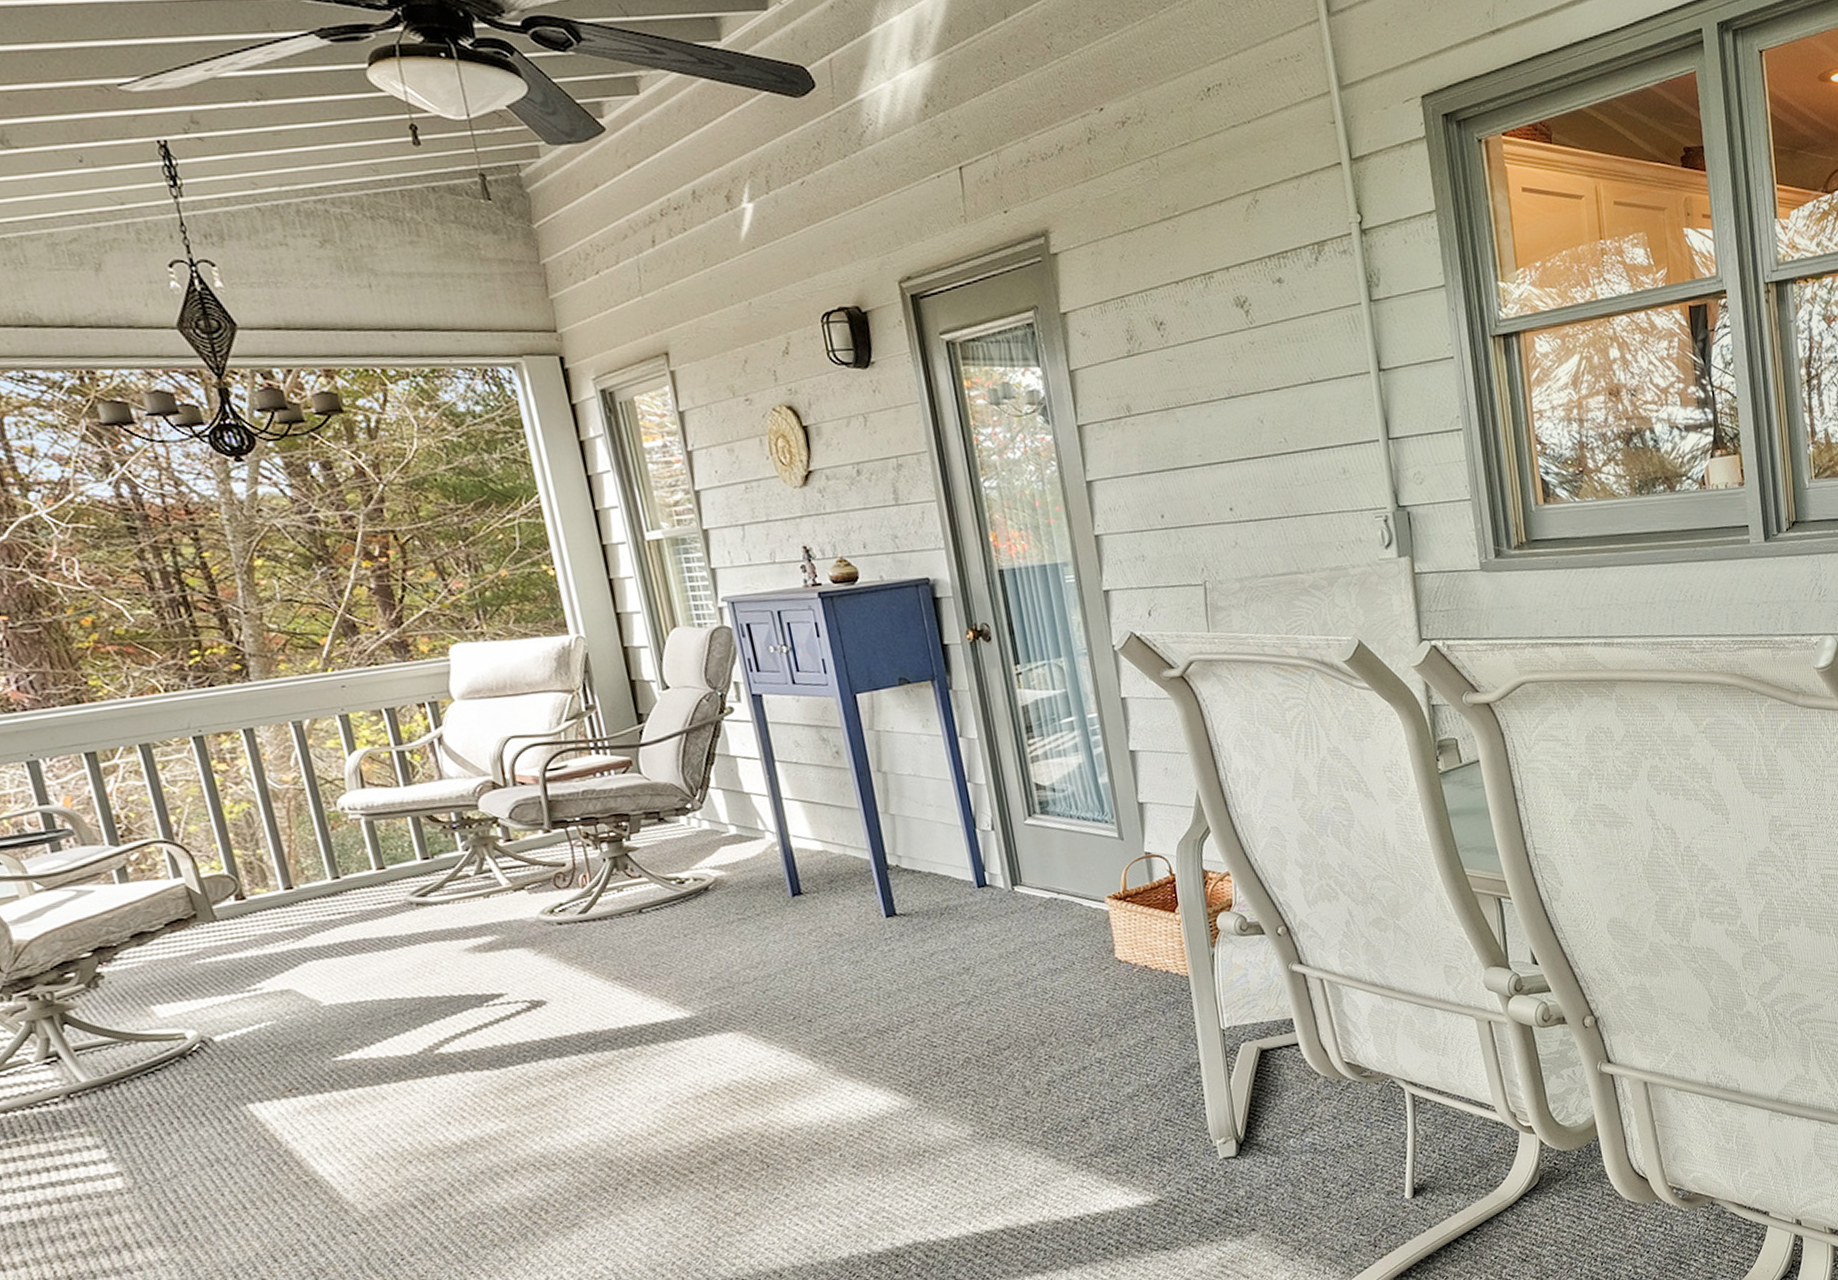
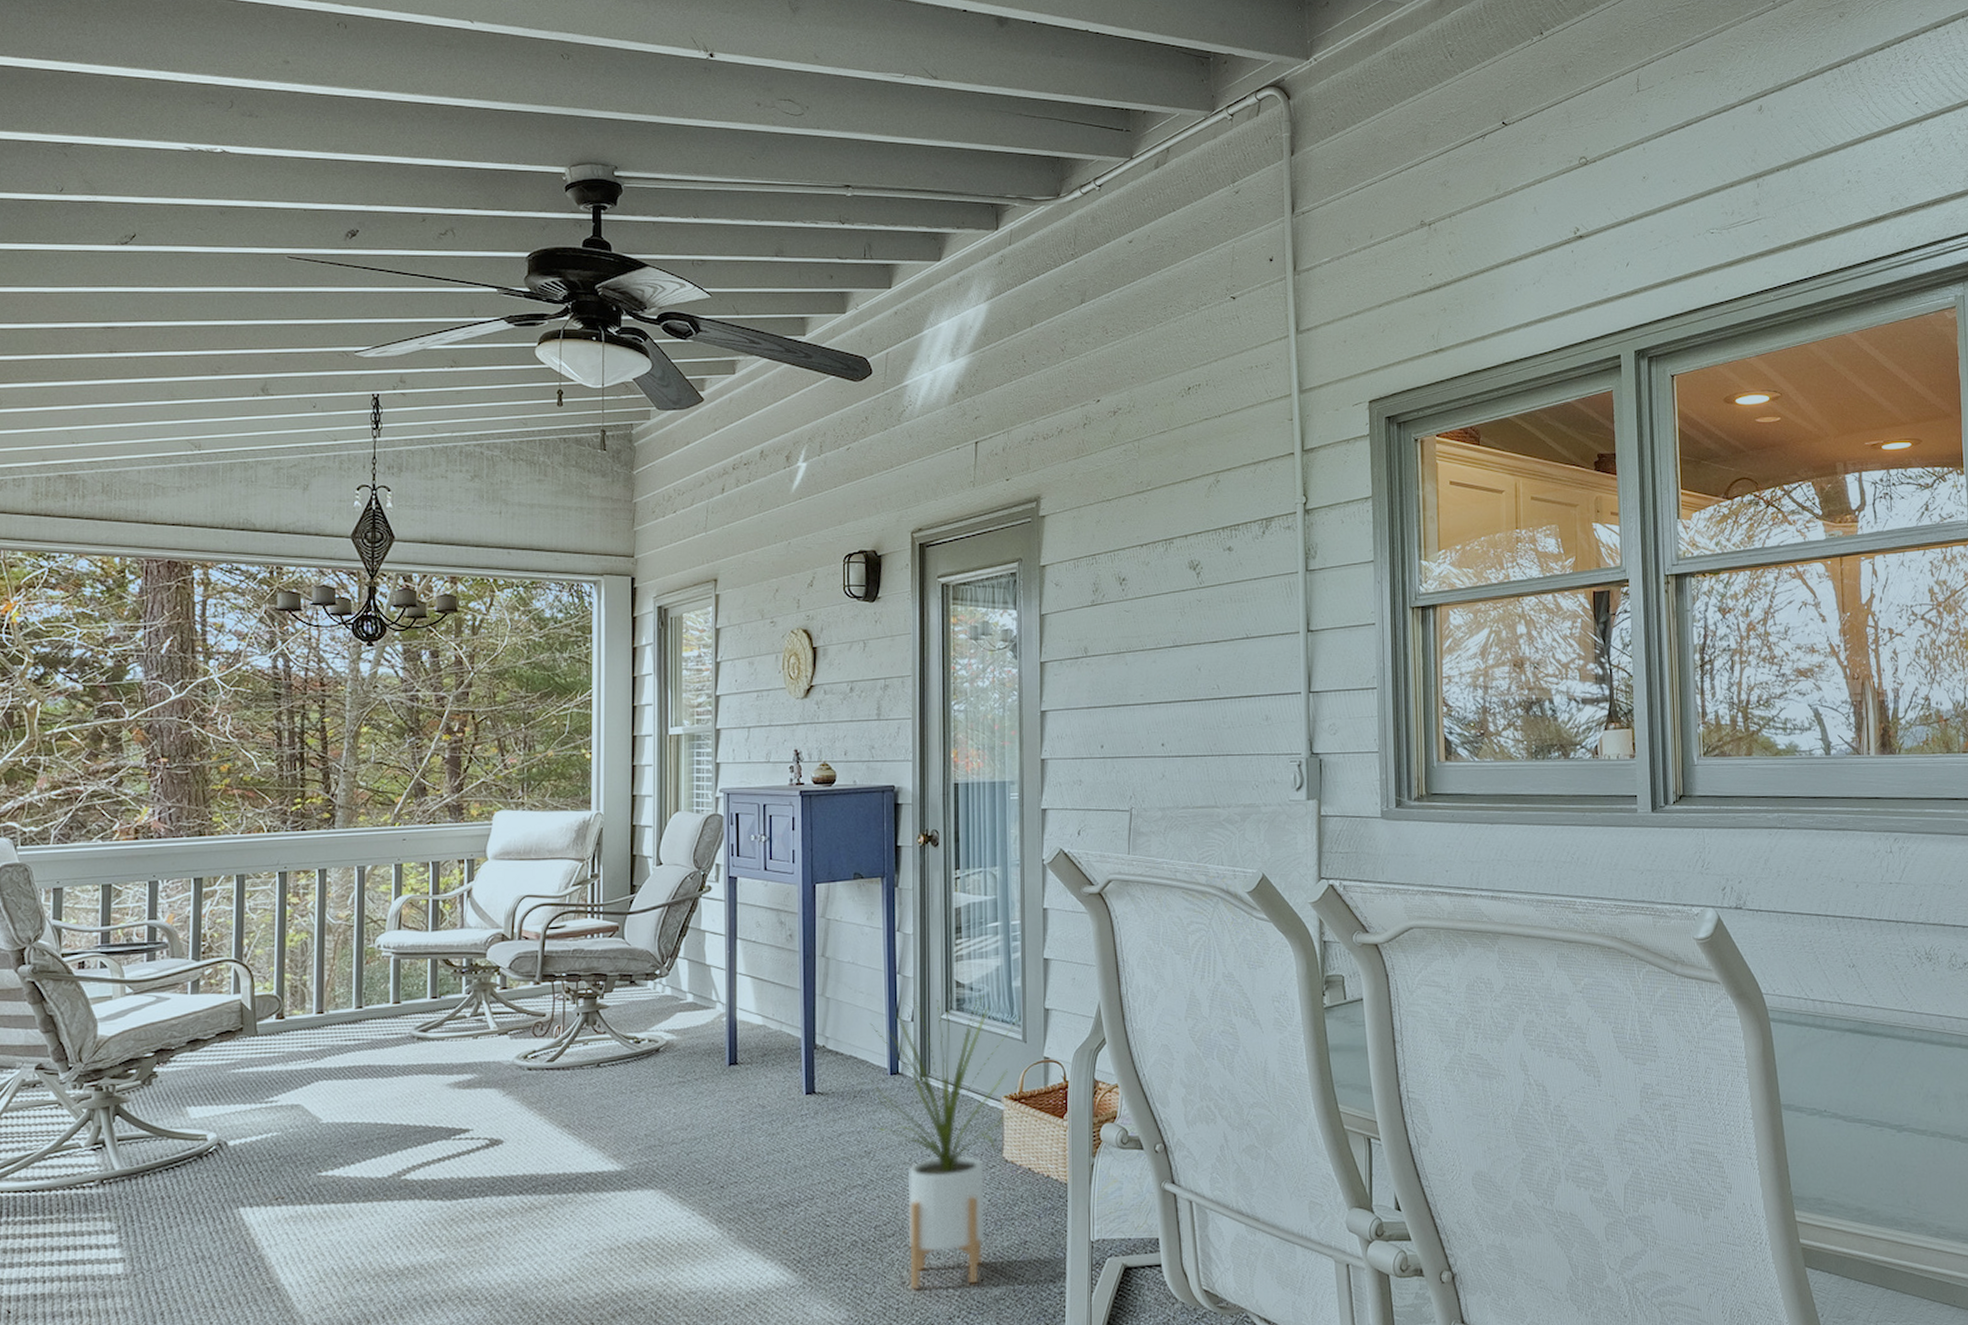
house plant: none [946,794,1132,1098] -> present [870,994,1024,1290]

